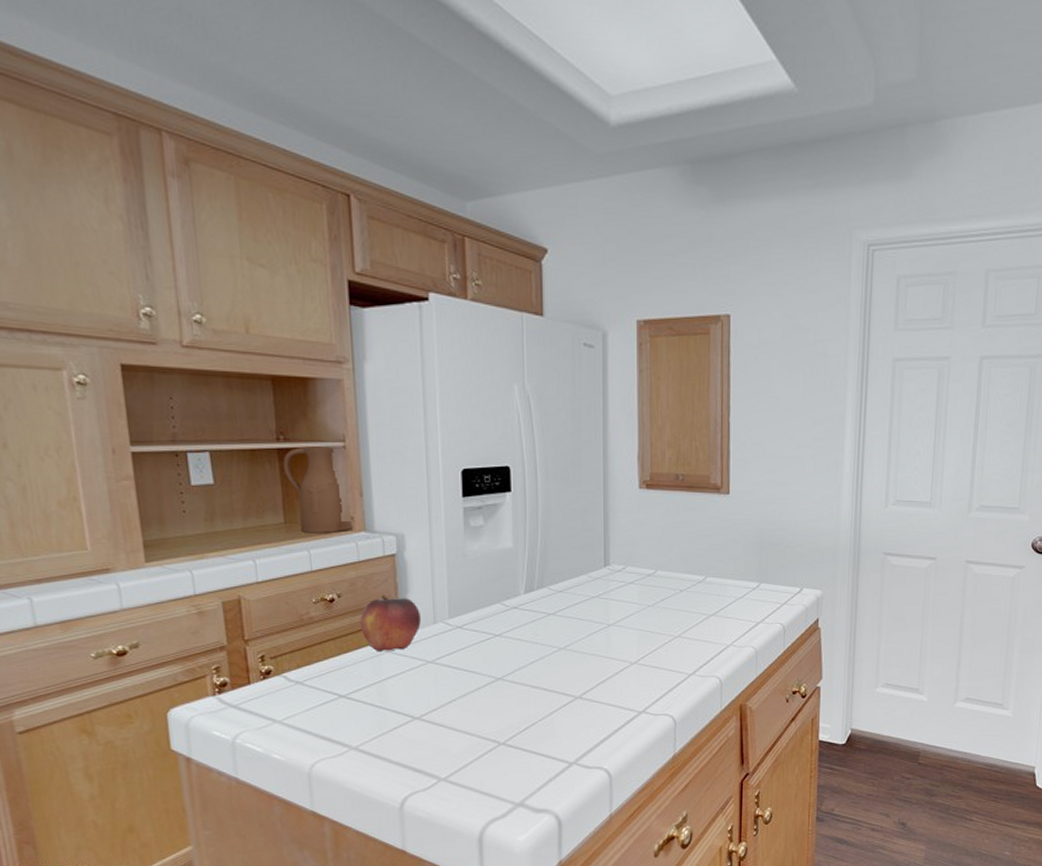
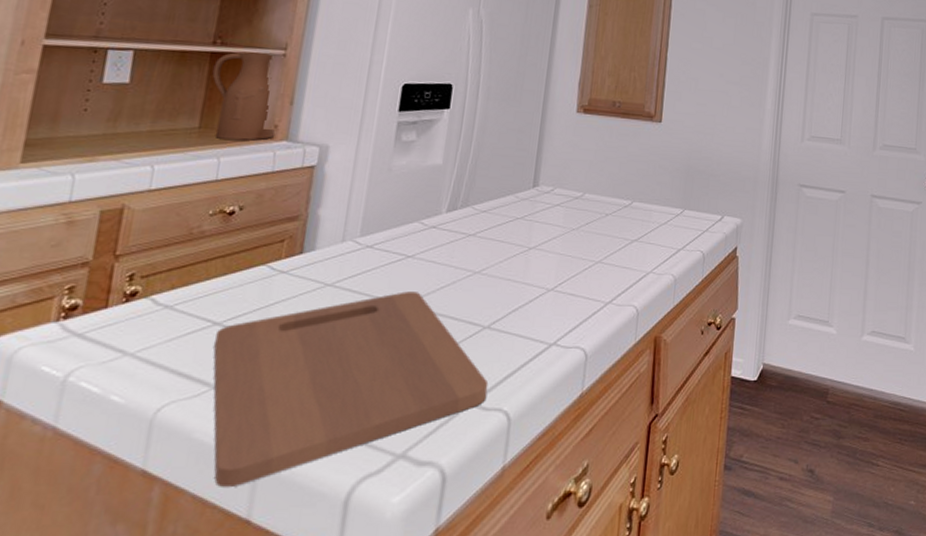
cutting board: none [344,667,587,826] -> present [213,291,489,489]
fruit: present [360,594,421,651] -> none [257,208,329,272]

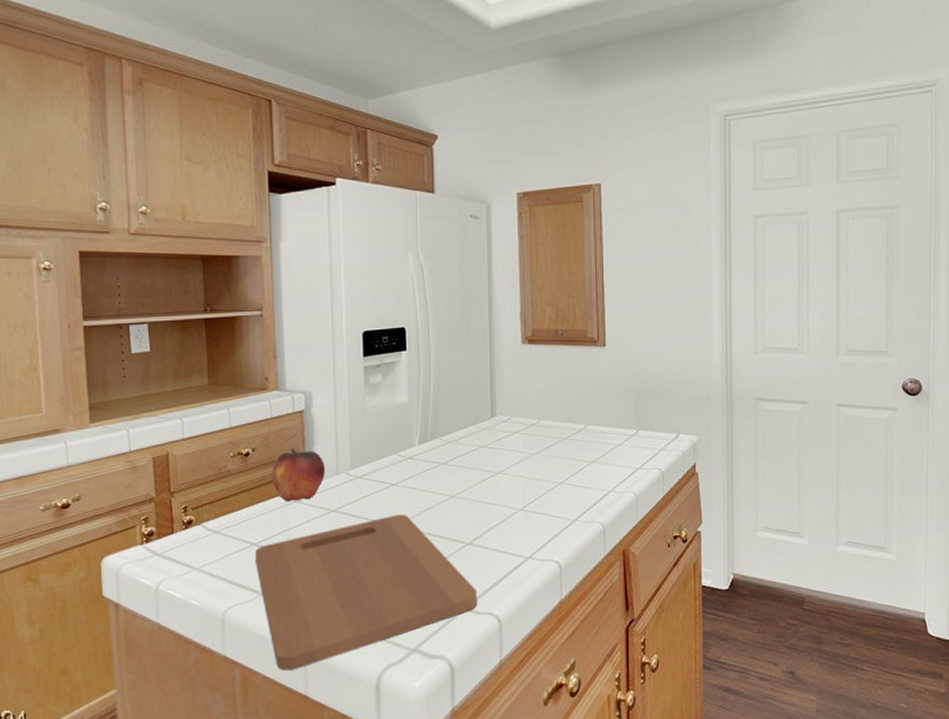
ceramic pitcher: present [212,51,276,141] -> none [209,314,268,394]
fruit: none [257,208,329,272] -> present [271,447,325,501]

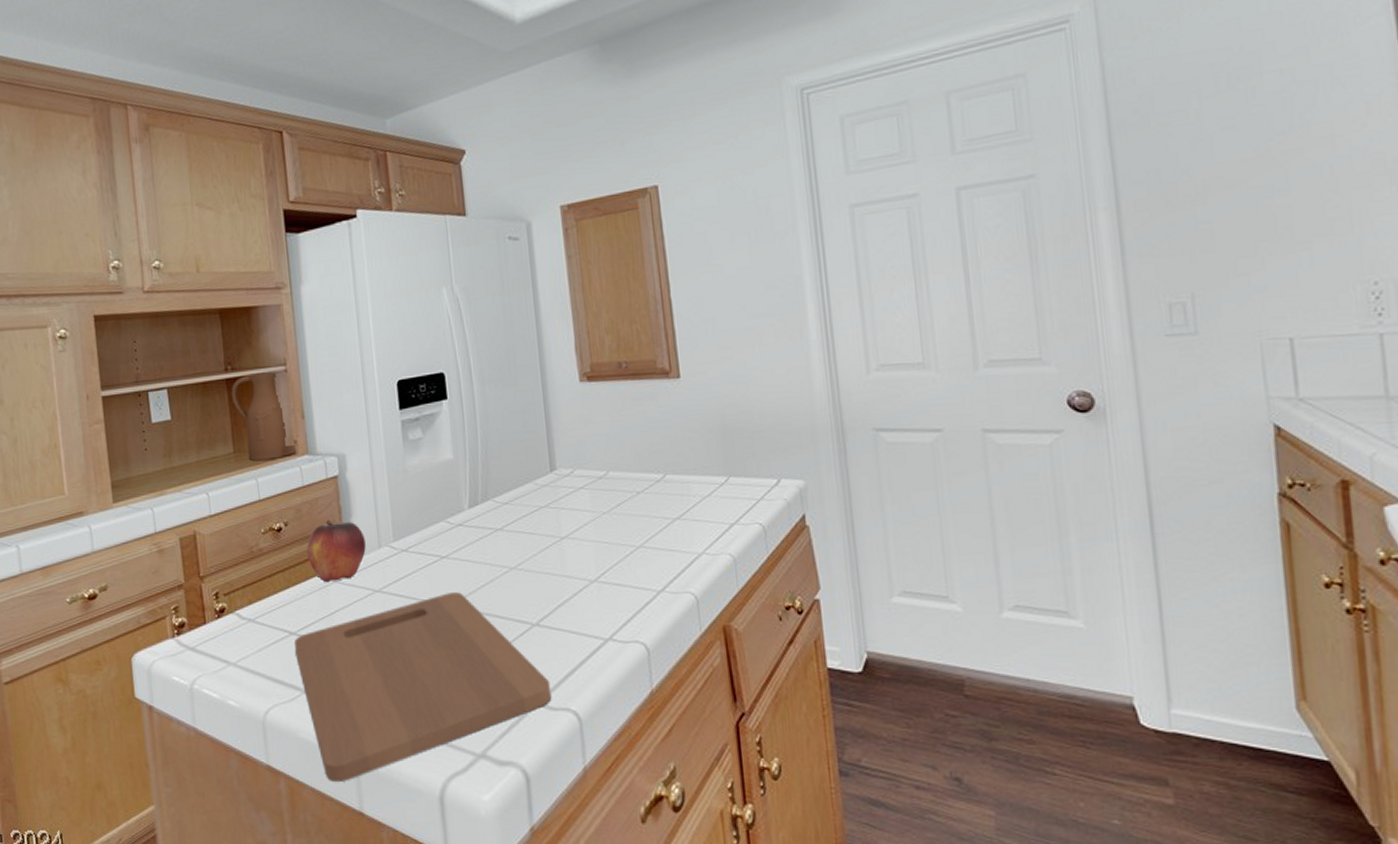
ceramic pitcher: none [209,314,268,394] -> present [231,370,297,462]

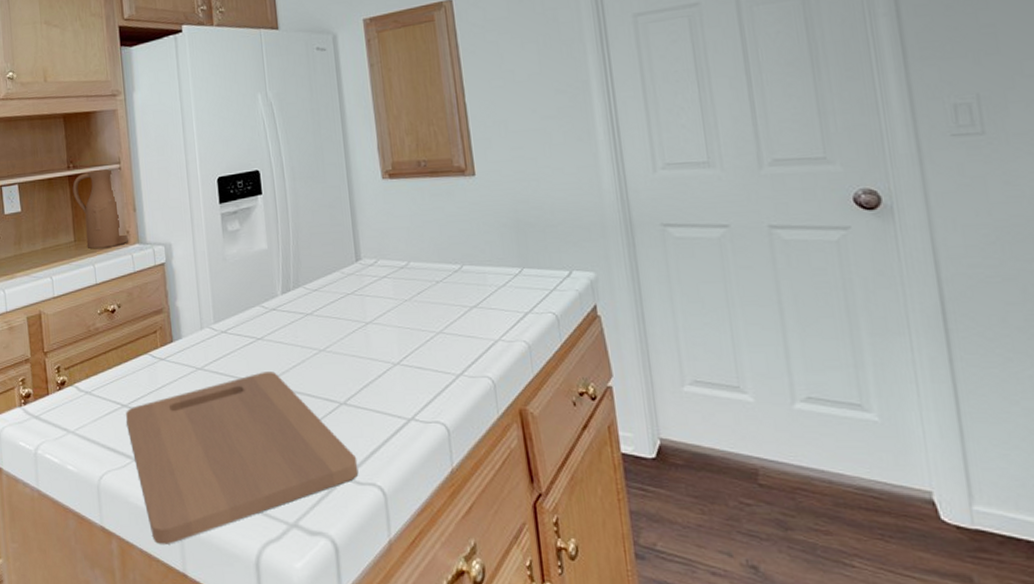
fruit: present [306,519,366,582] -> none [137,302,190,359]

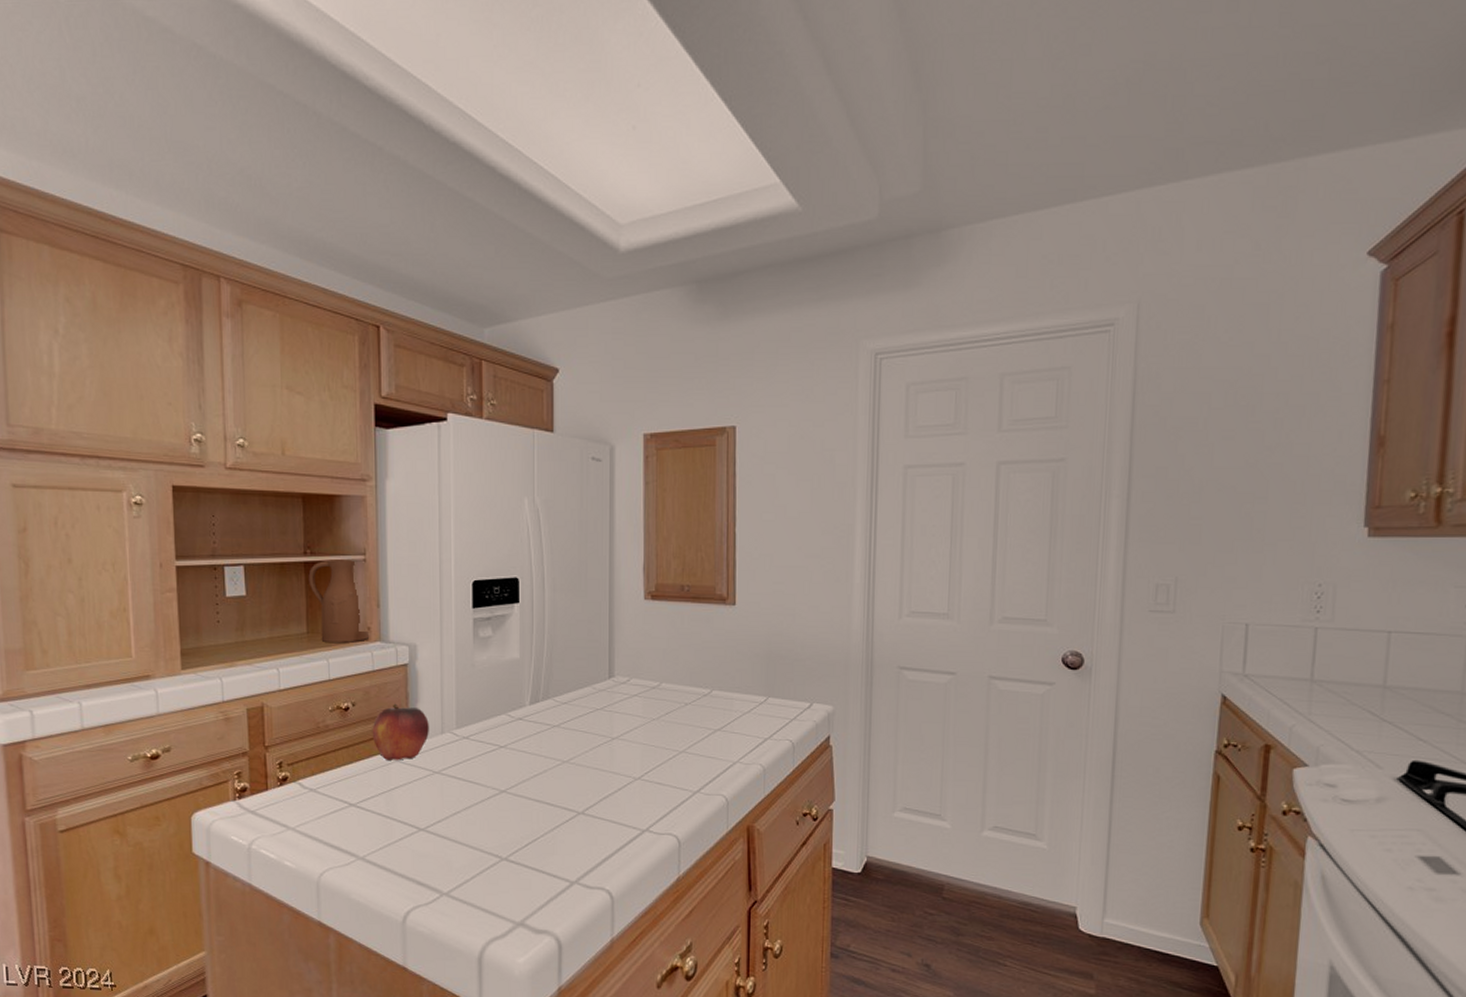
cutting board: present [126,372,359,546] -> none [353,779,589,941]
fruit: none [137,302,190,359] -> present [372,703,429,761]

